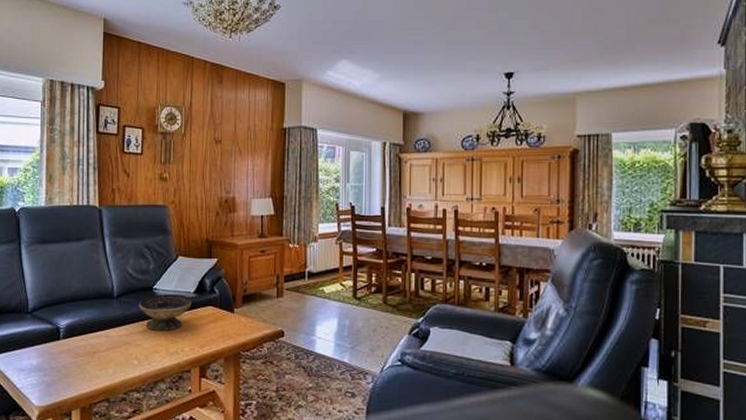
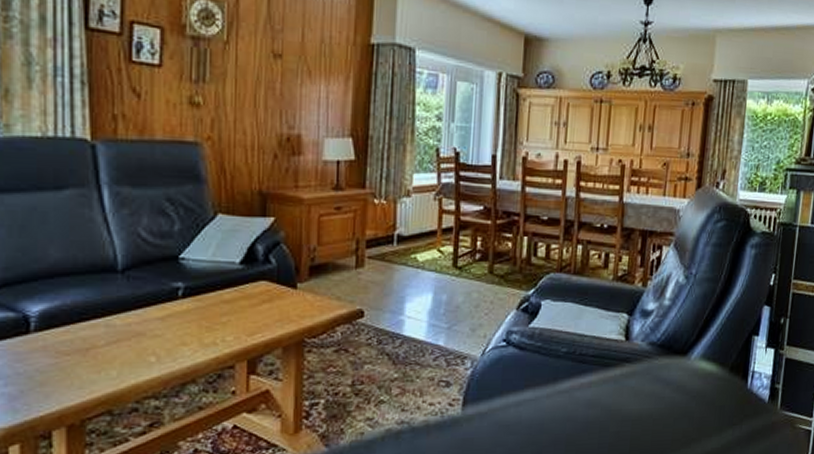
decorative bowl: present [138,294,192,331] -> none [156,266,237,315]

